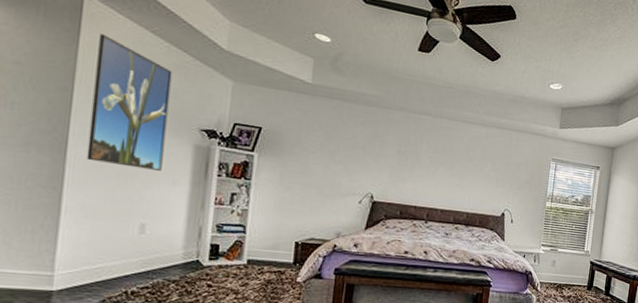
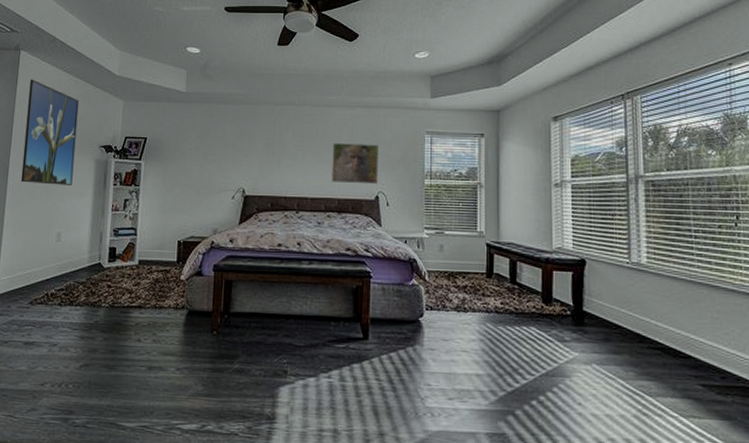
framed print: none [462,159,509,203] -> present [331,143,378,185]

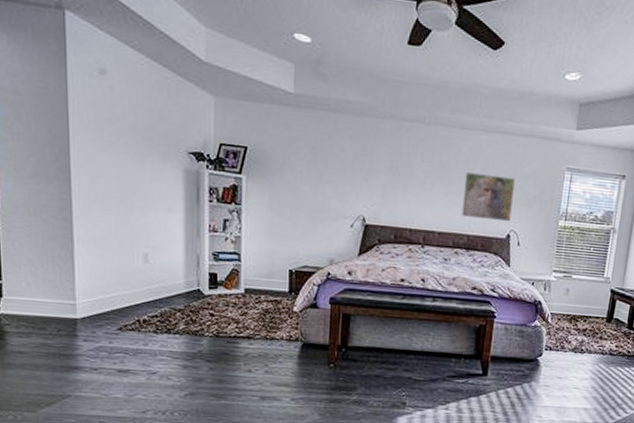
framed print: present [21,79,79,185] -> none [85,53,157,198]

